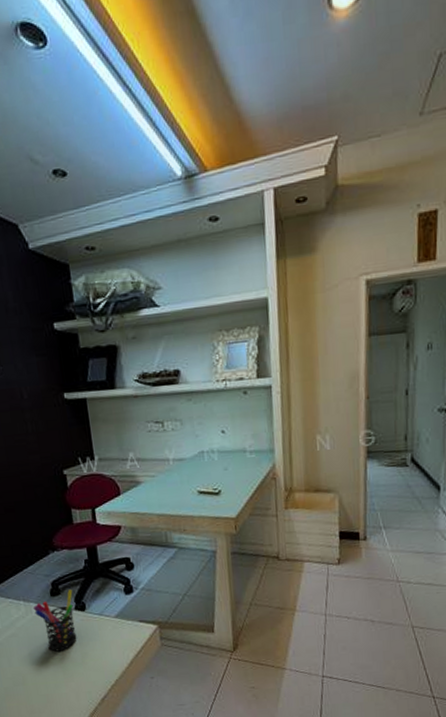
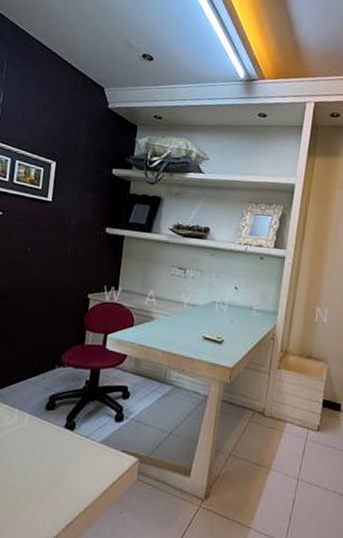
pen holder: present [33,589,77,652] -> none [25,407,67,467]

